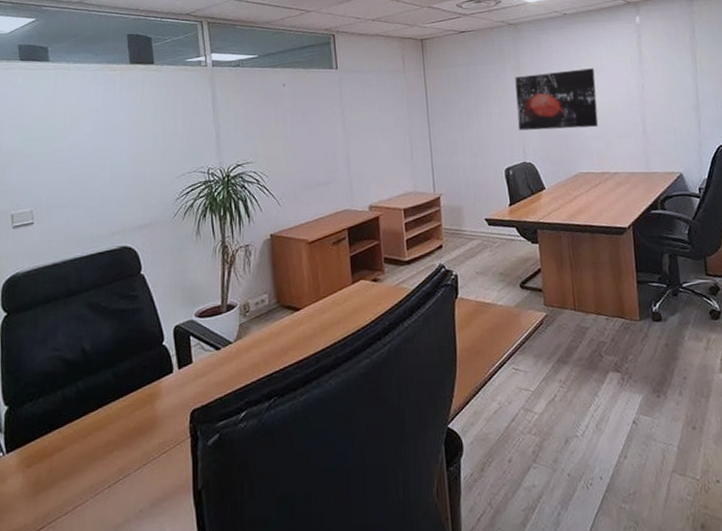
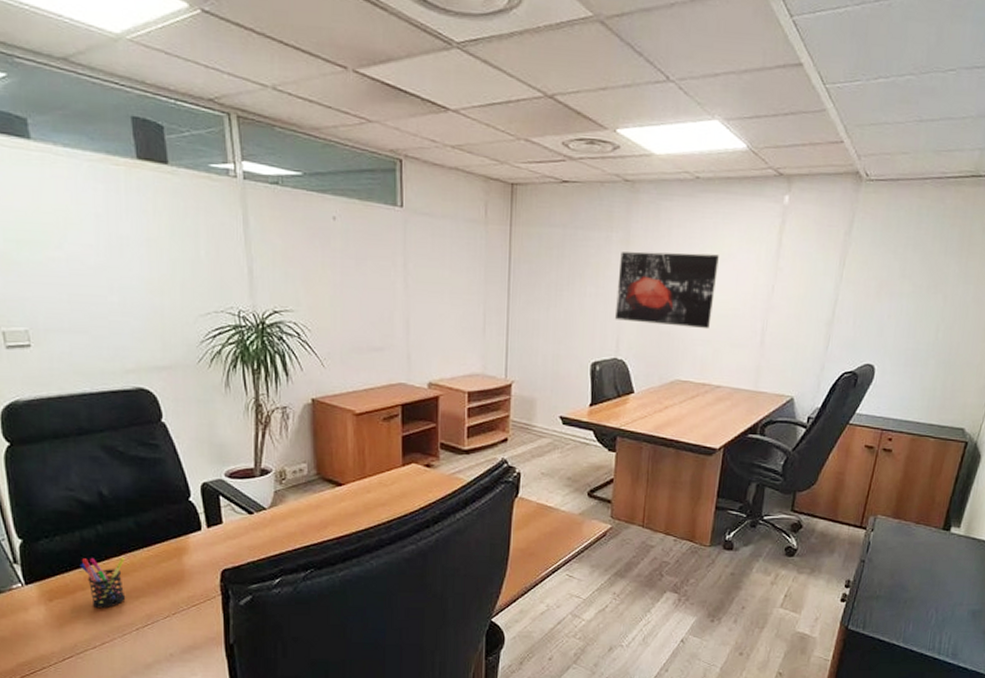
pen holder: none [59,411,101,470] -> present [79,558,126,609]

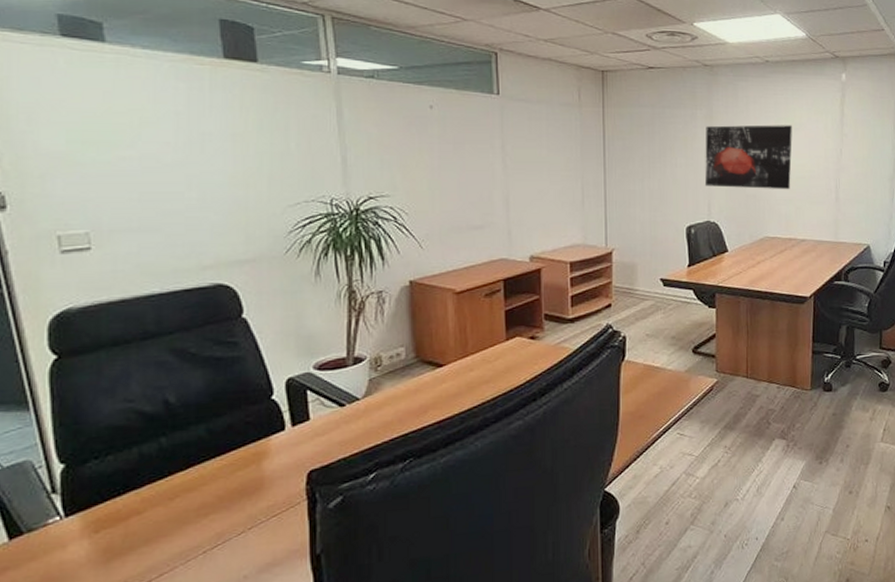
pen holder: present [79,558,126,609] -> none [136,471,192,534]

